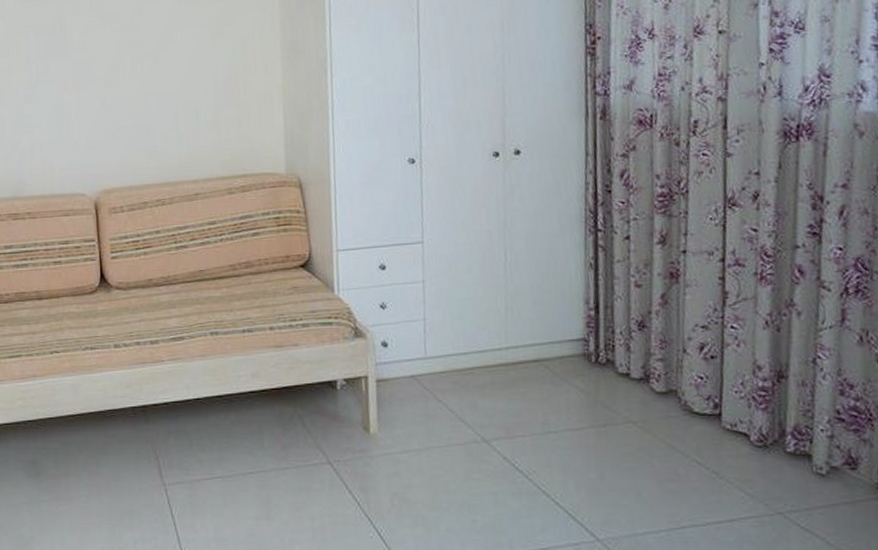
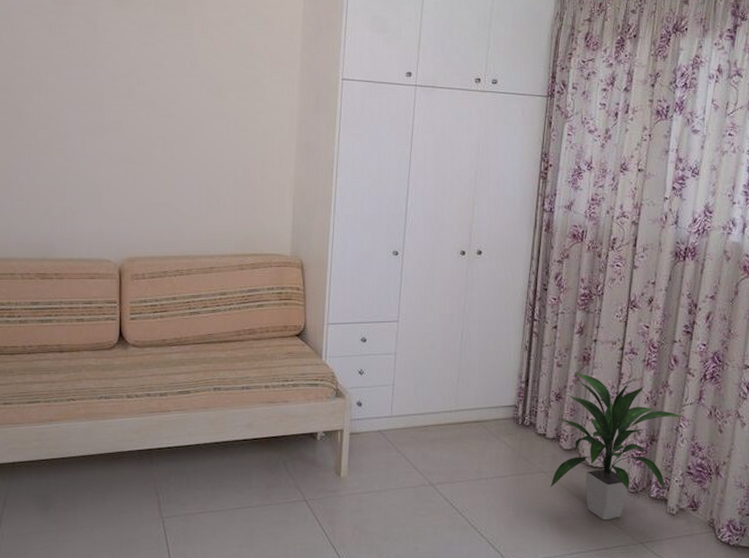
indoor plant: none [642,293,823,484] -> present [549,372,685,520]

